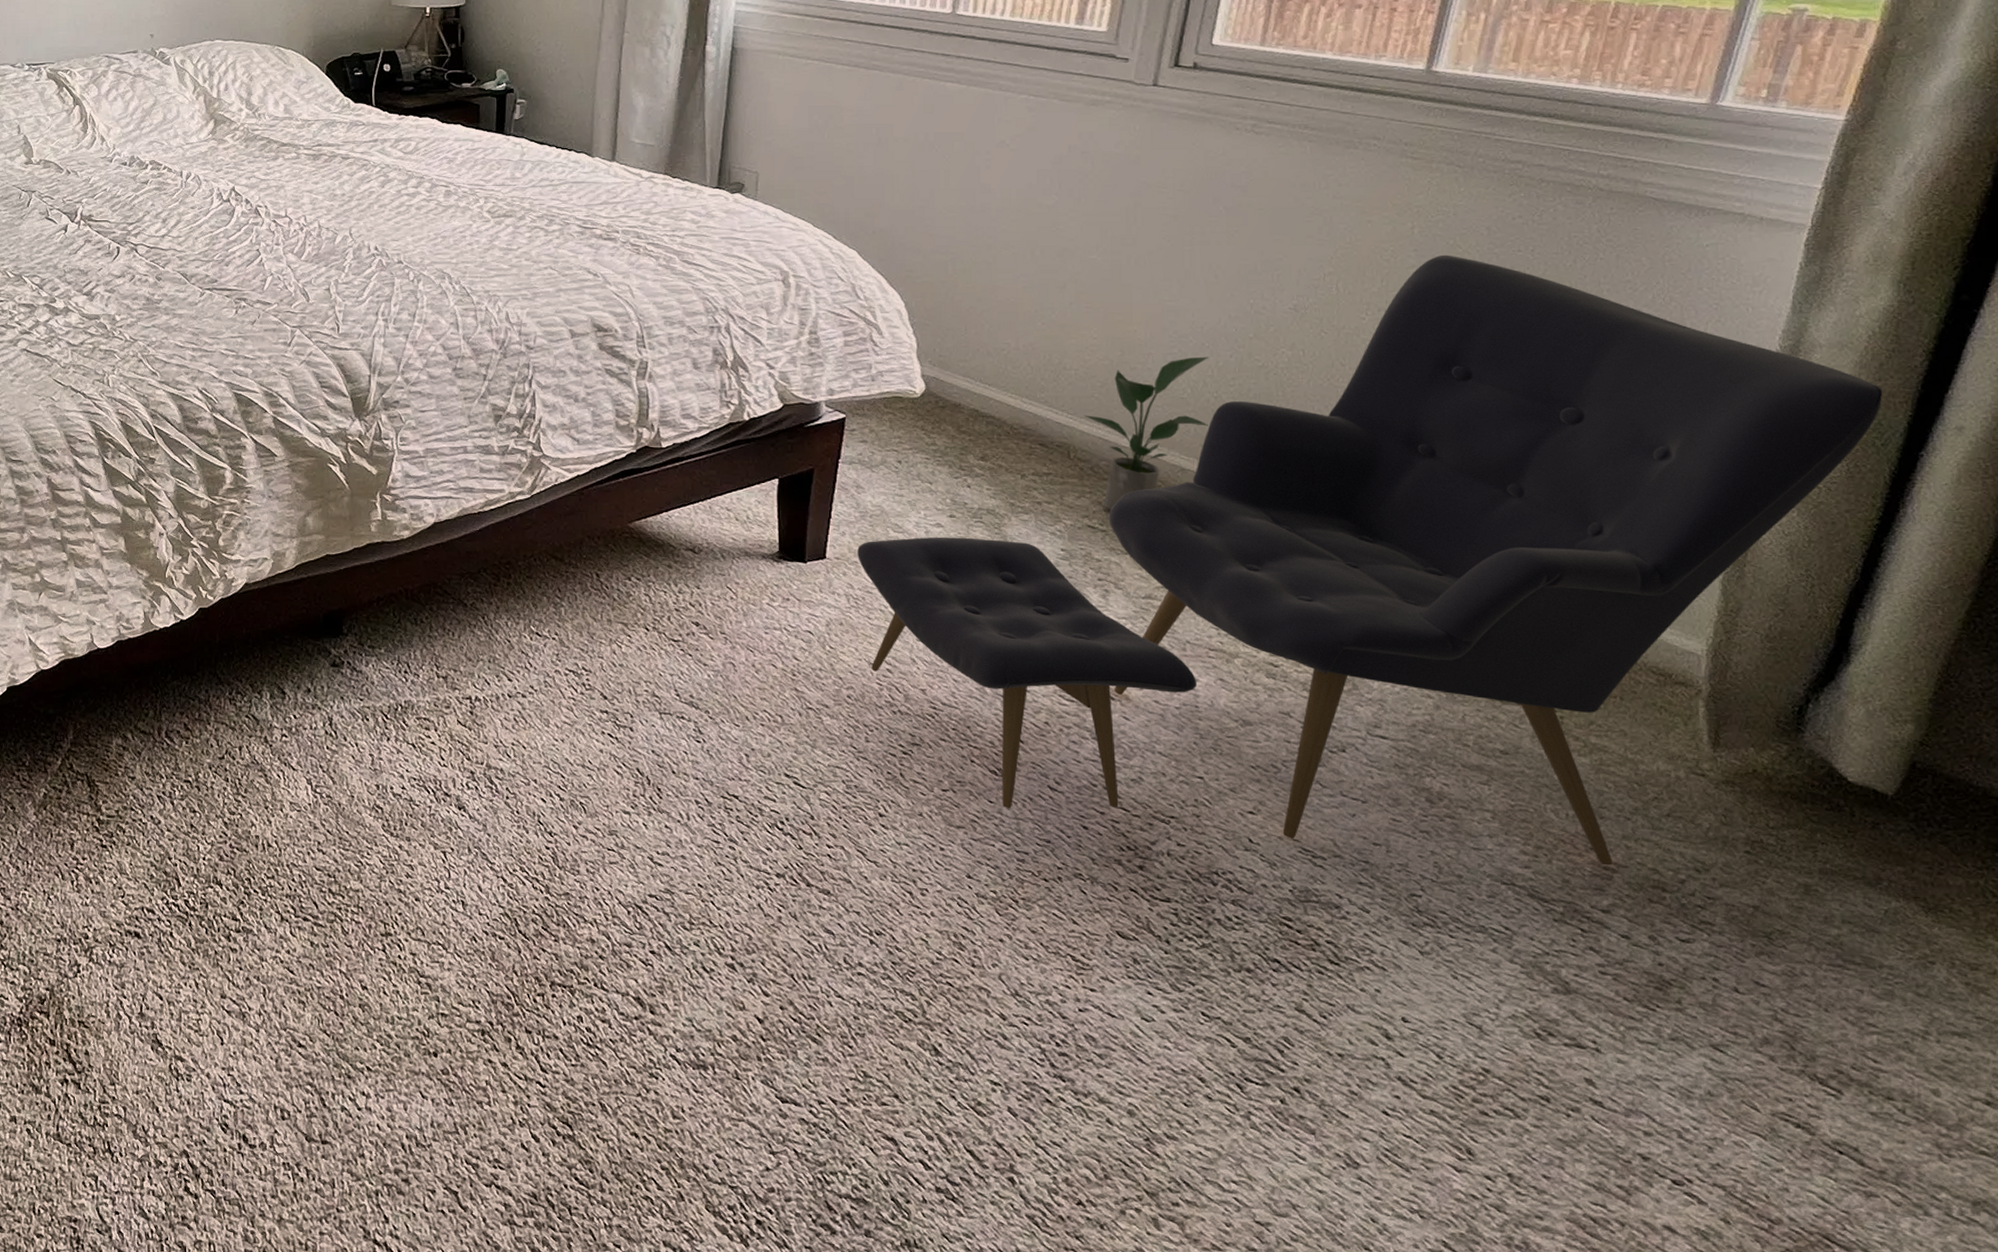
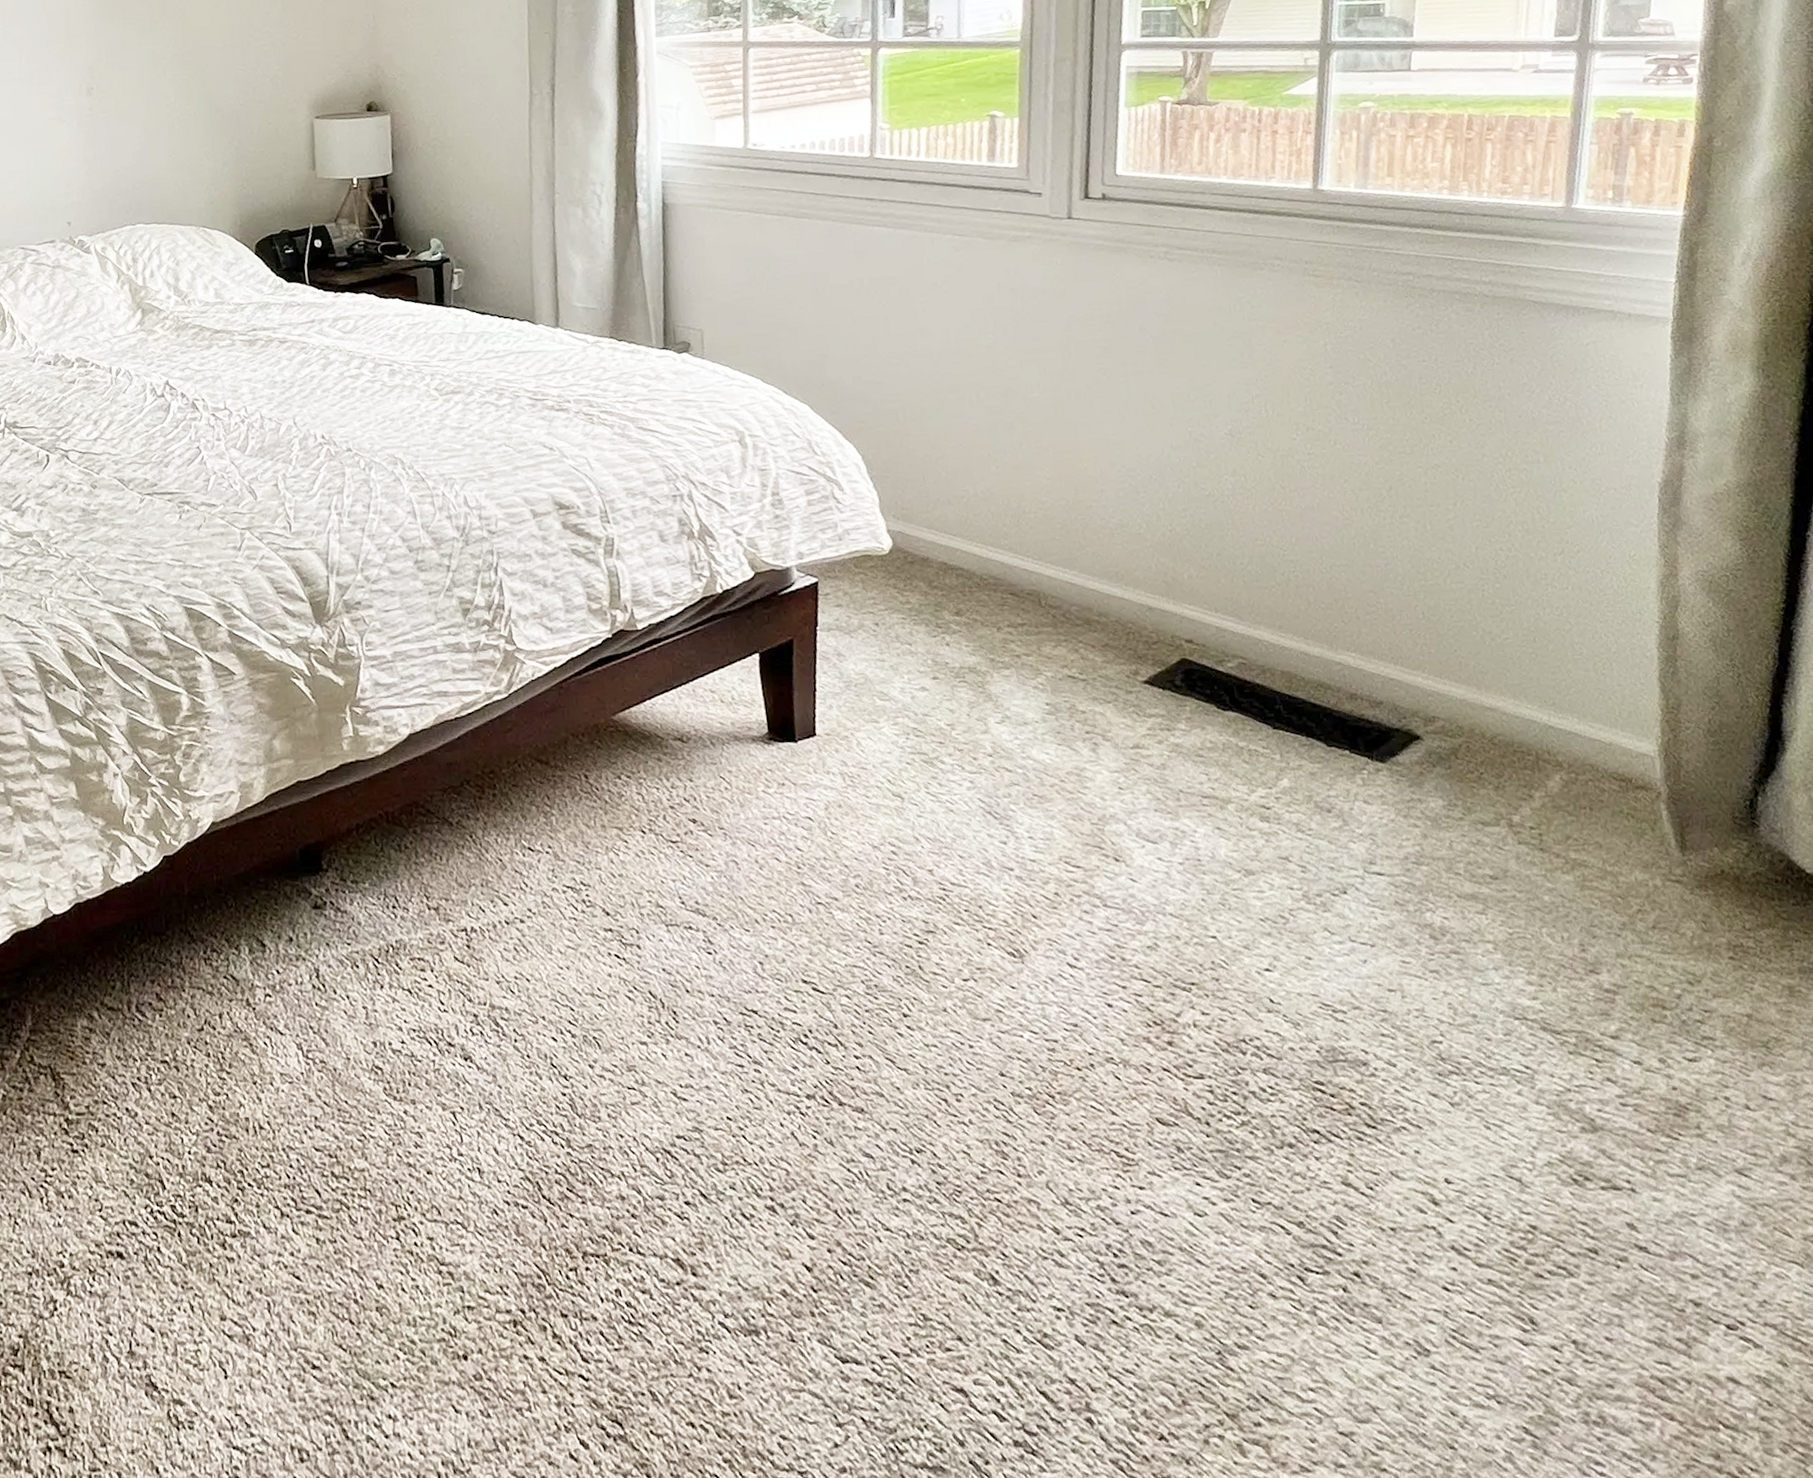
armchair: present [857,254,1883,866] -> none [846,369,1766,995]
potted plant: present [1083,356,1210,510] -> none [1048,489,1169,657]

